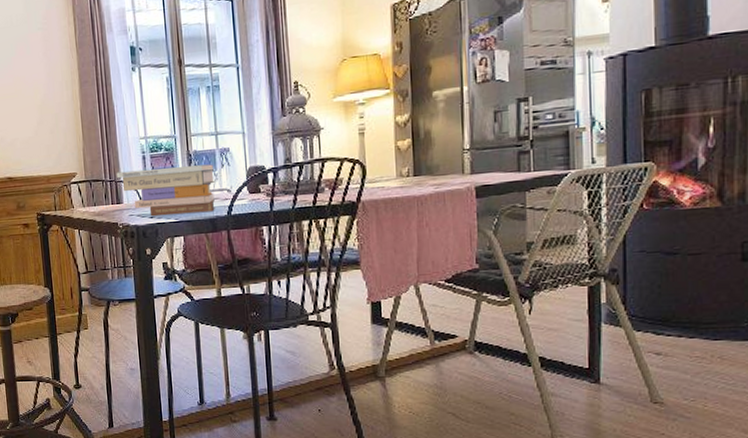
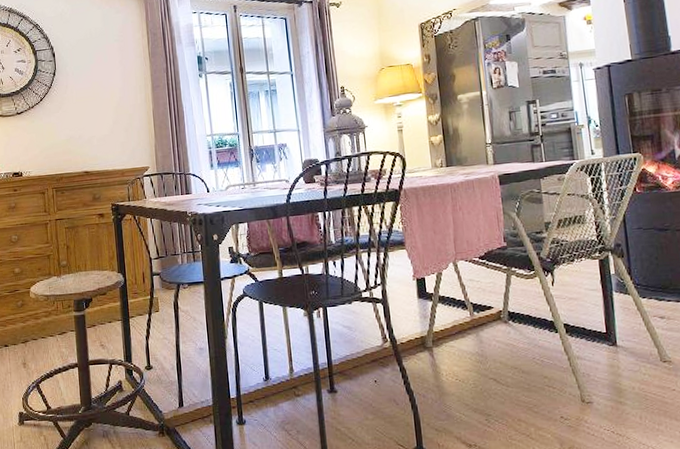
books: present [116,164,215,217] -> none [185,158,275,206]

